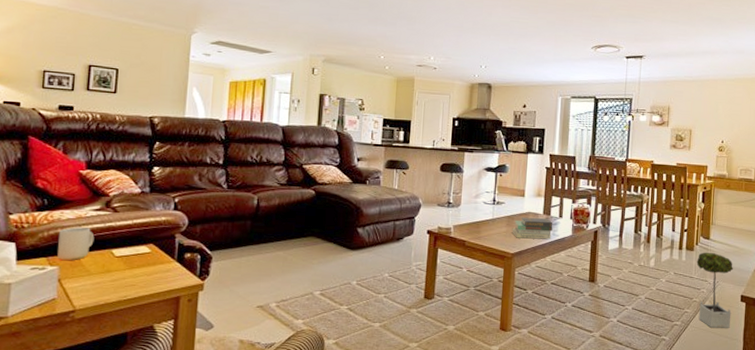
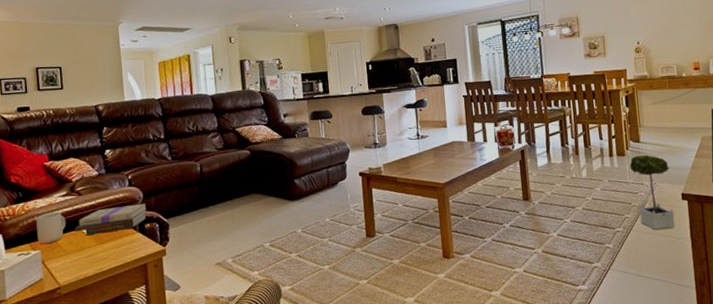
books: none [103,230,191,257] -> present [75,203,147,235]
books: present [512,218,553,240] -> none [439,145,480,168]

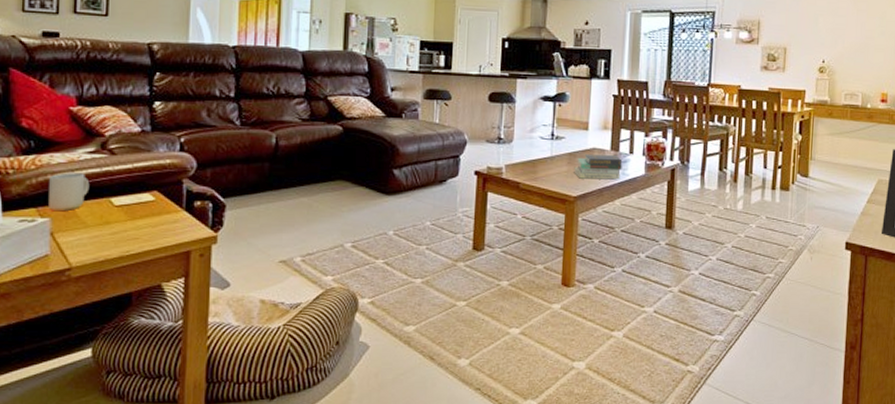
books: present [75,203,147,235] -> none [100,175,200,206]
books: none [439,145,480,168] -> present [574,155,623,180]
potted tree: present [629,154,675,230] -> none [792,192,836,281]

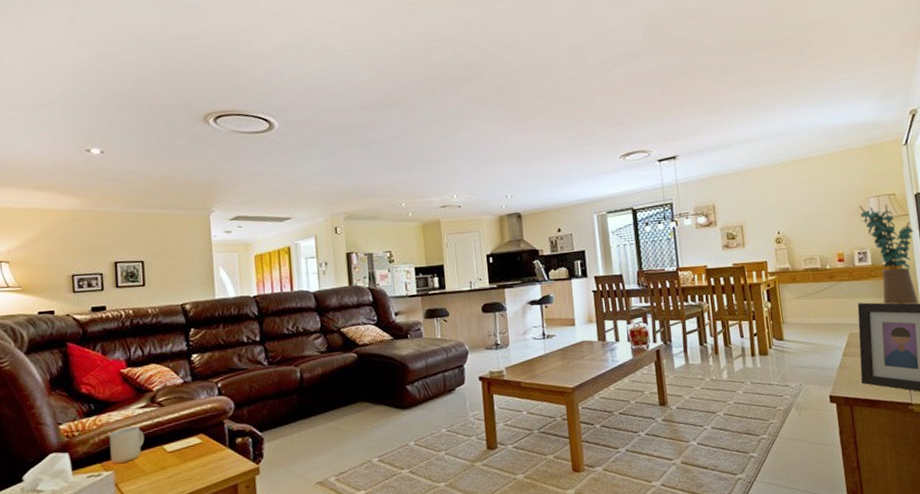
books: present [574,155,623,180] -> none [567,345,611,371]

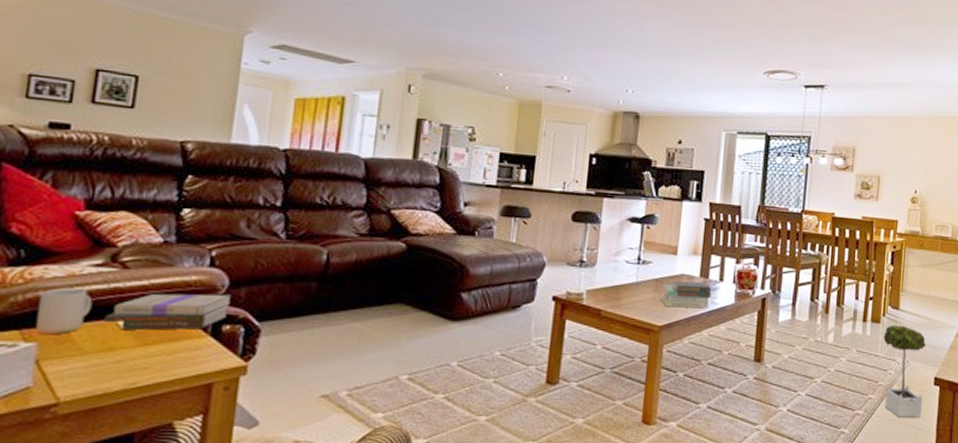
books: none [154,414,239,452] -> present [104,293,232,330]
books: none [567,345,611,371] -> present [660,281,712,309]
potted tree: none [773,353,824,436] -> present [883,324,926,418]

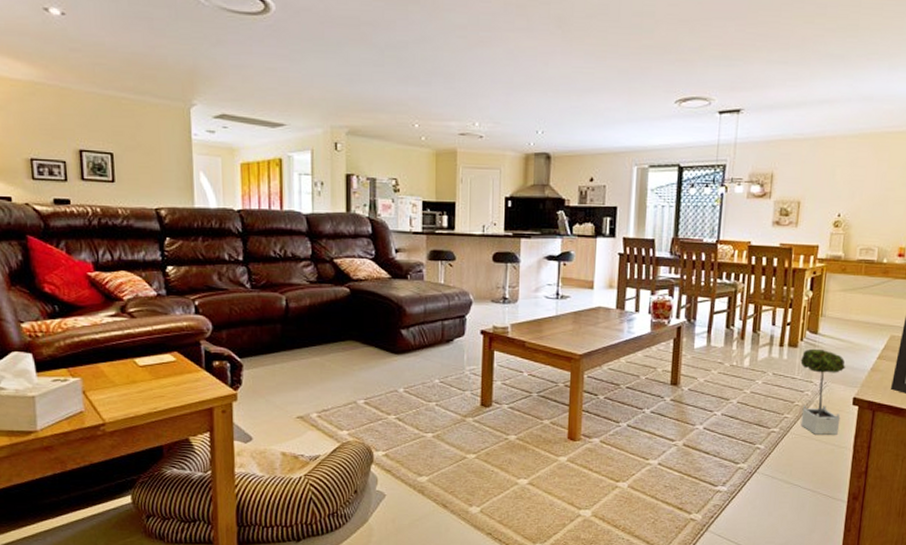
cup: present [36,288,93,335] -> none [76,335,114,372]
books: present [104,293,232,330] -> none [125,336,217,366]
books: present [660,281,712,309] -> none [579,313,628,338]

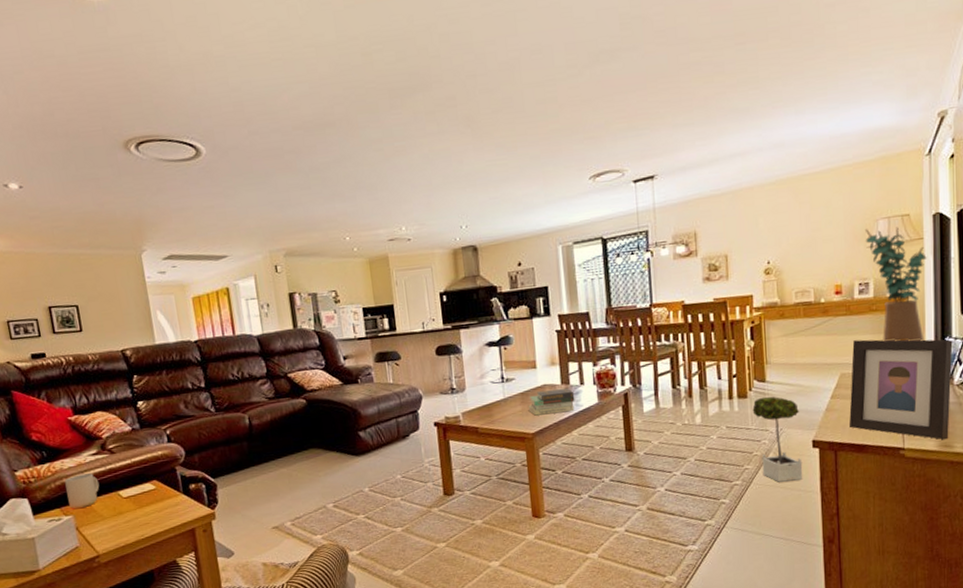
cup: none [76,335,114,372] -> present [65,473,100,509]
books: none [579,313,628,338] -> present [528,388,575,416]

